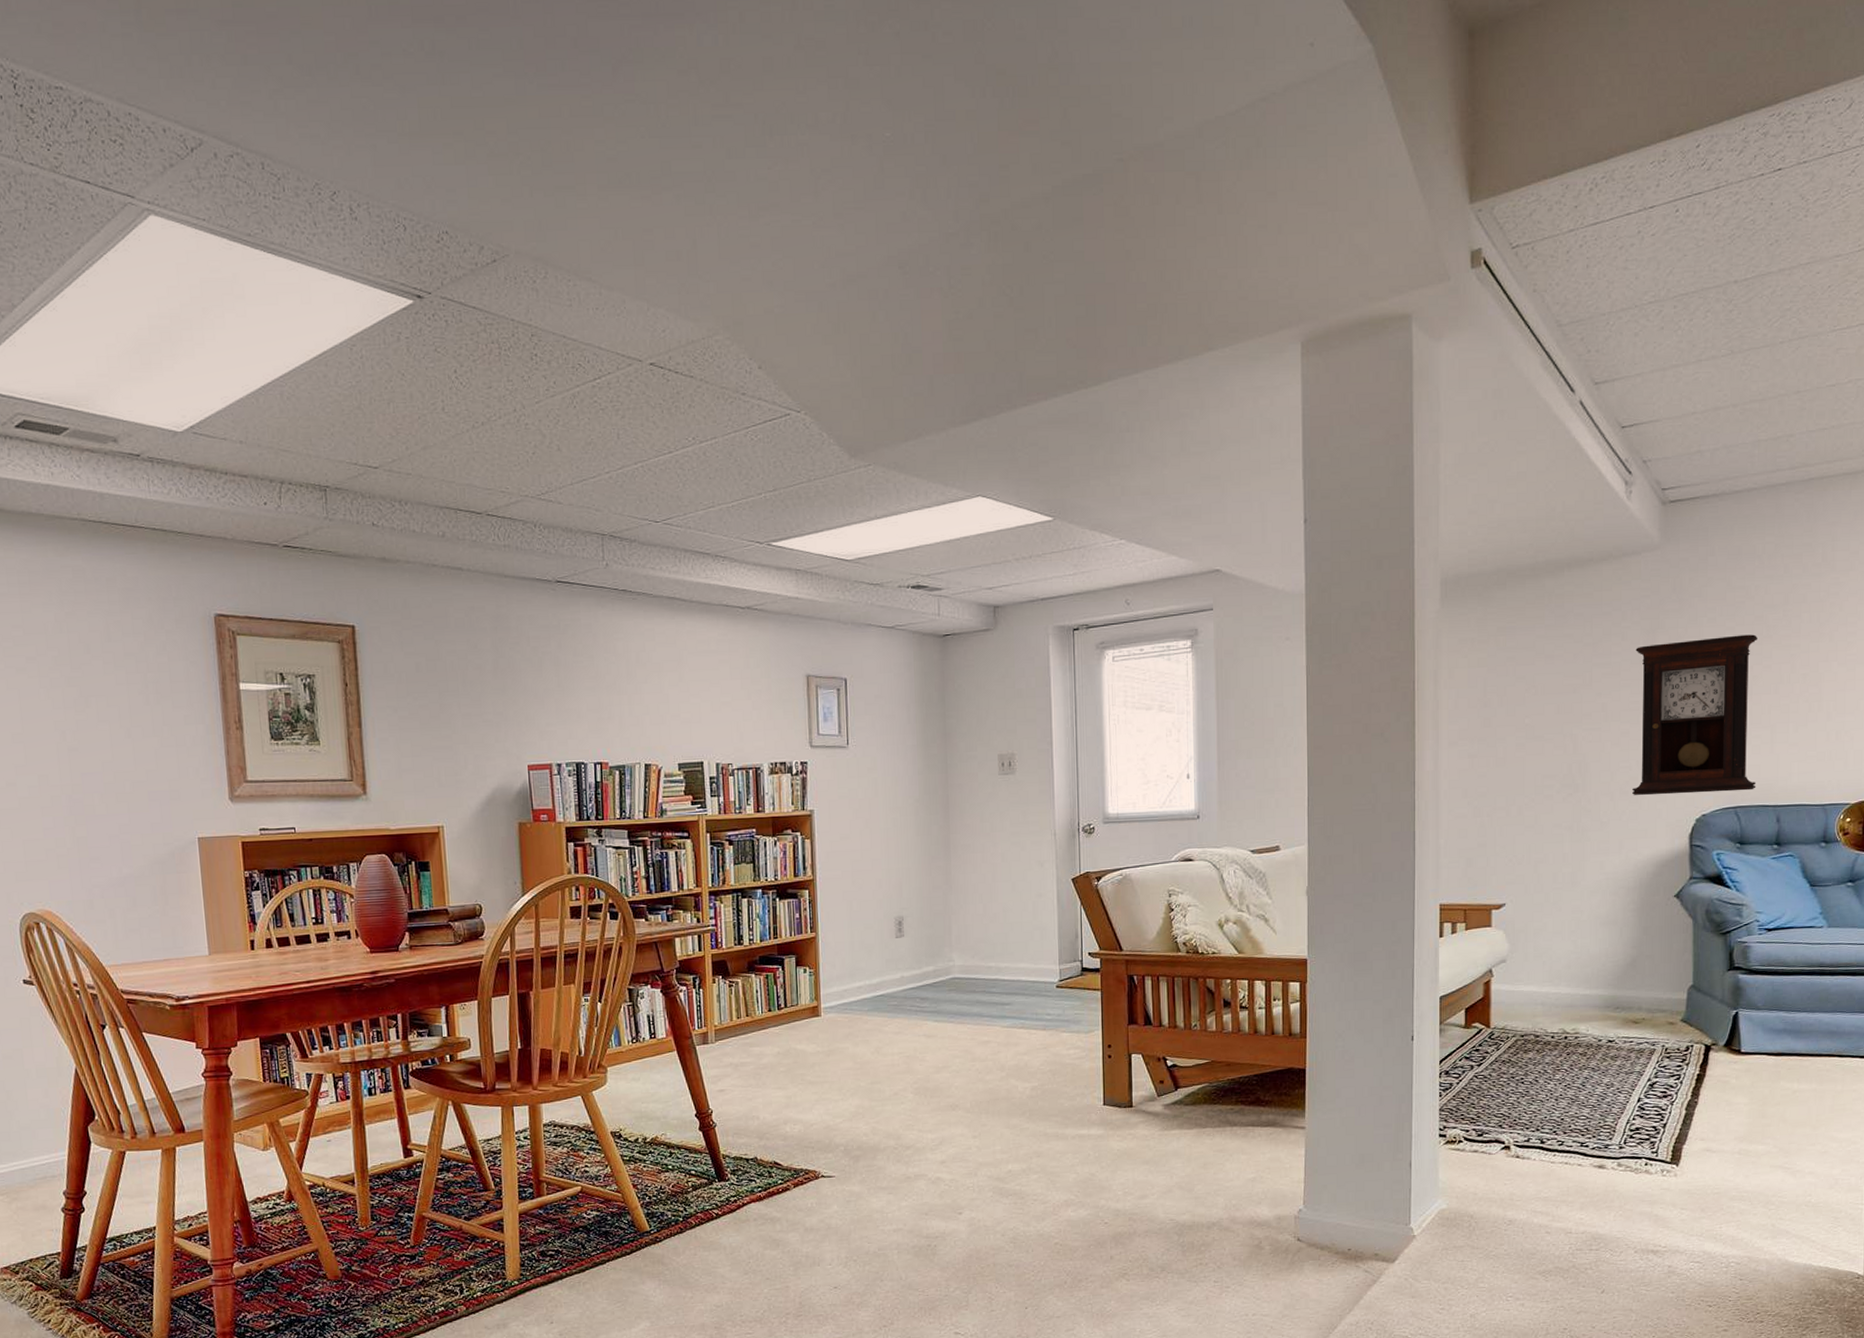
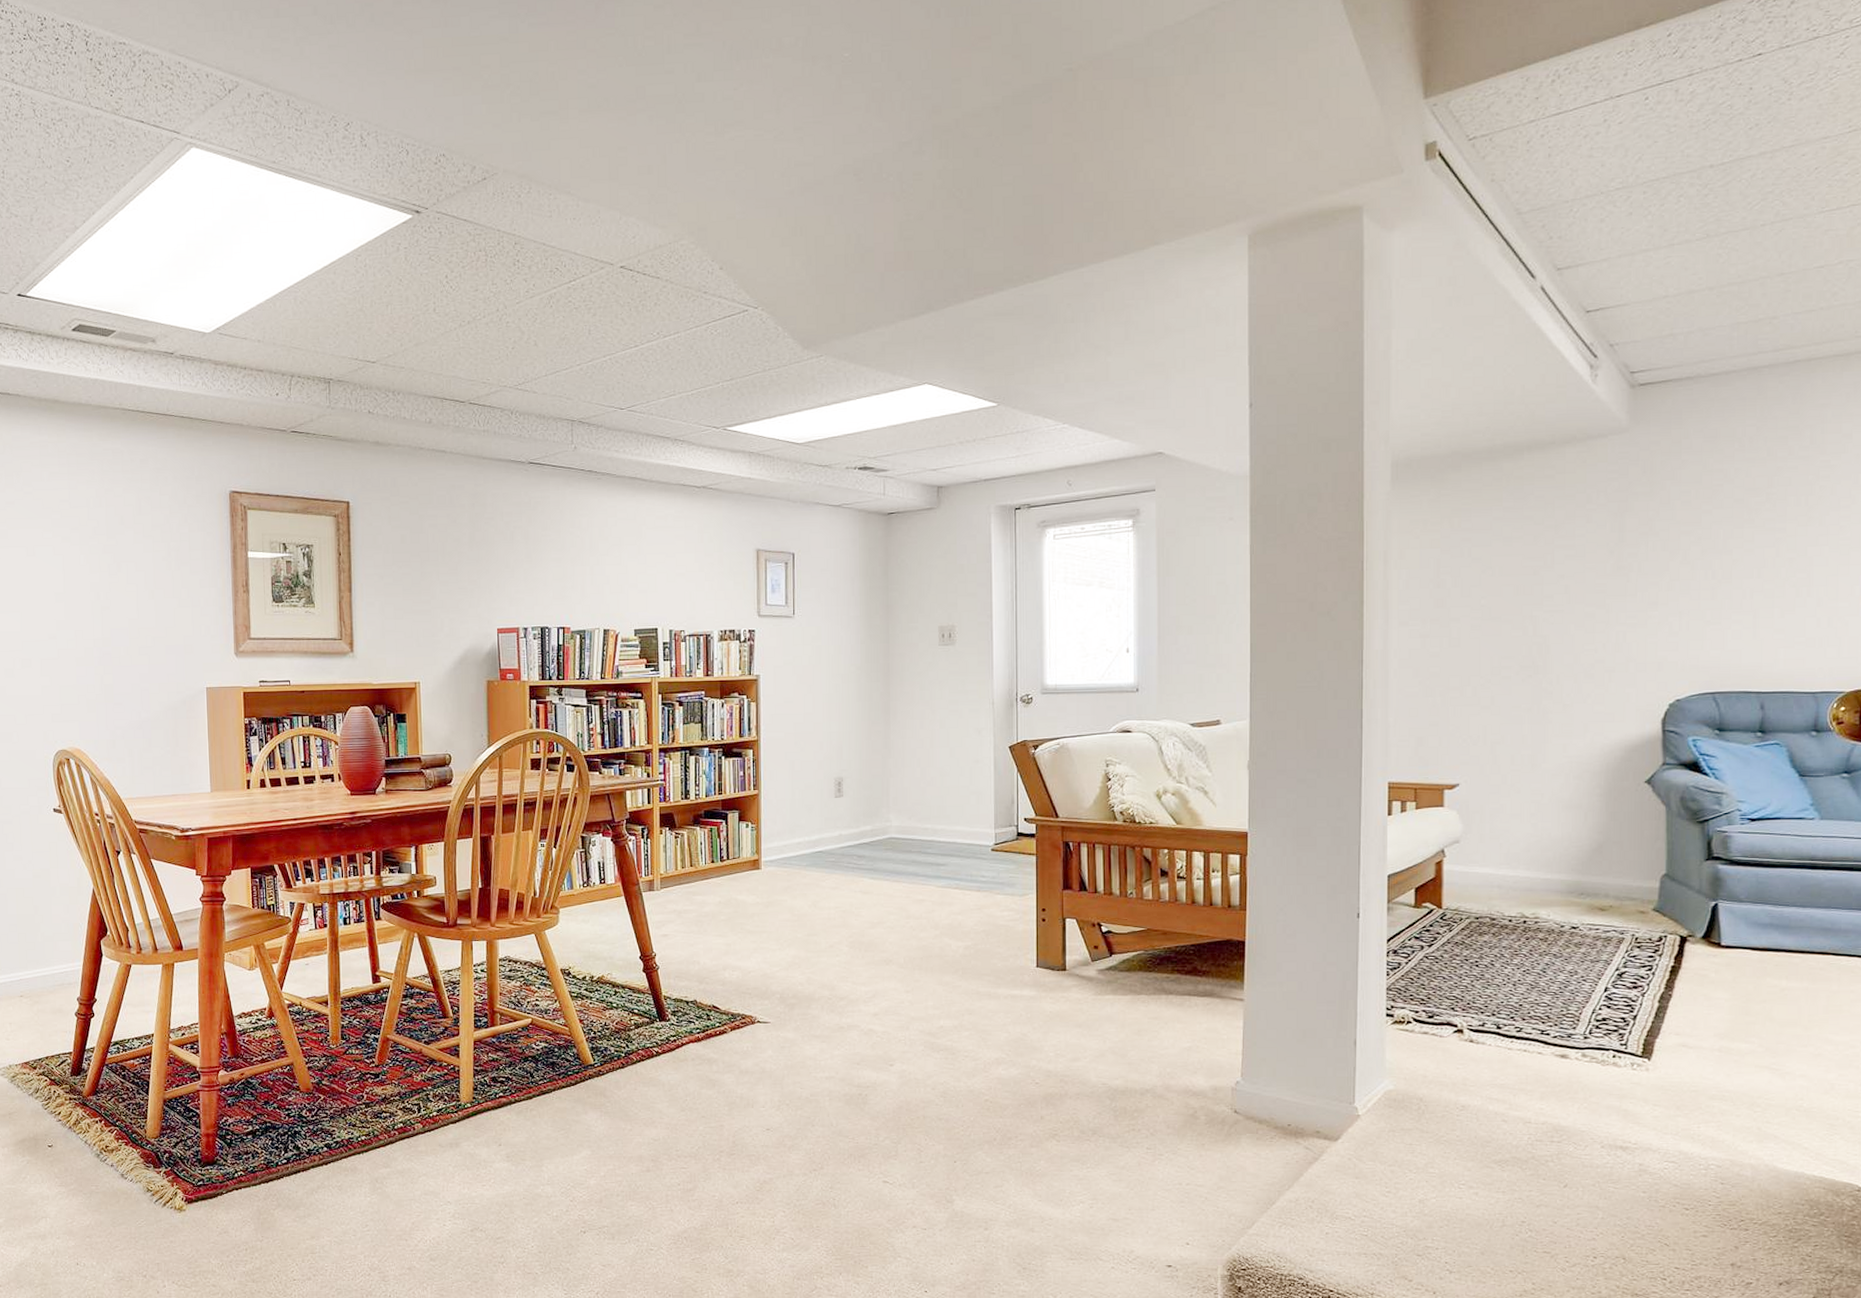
pendulum clock: present [1632,634,1757,796] -> none [1598,517,1737,679]

